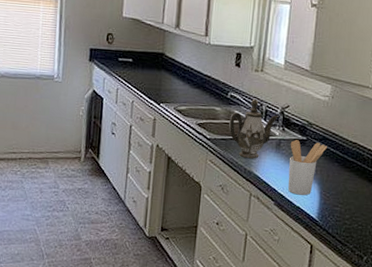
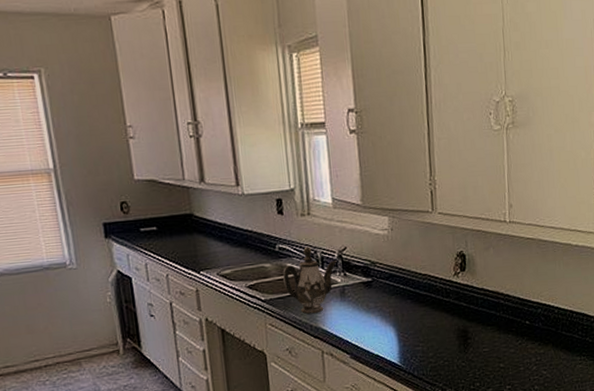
utensil holder: present [288,140,327,196] -> none [355,282,396,343]

